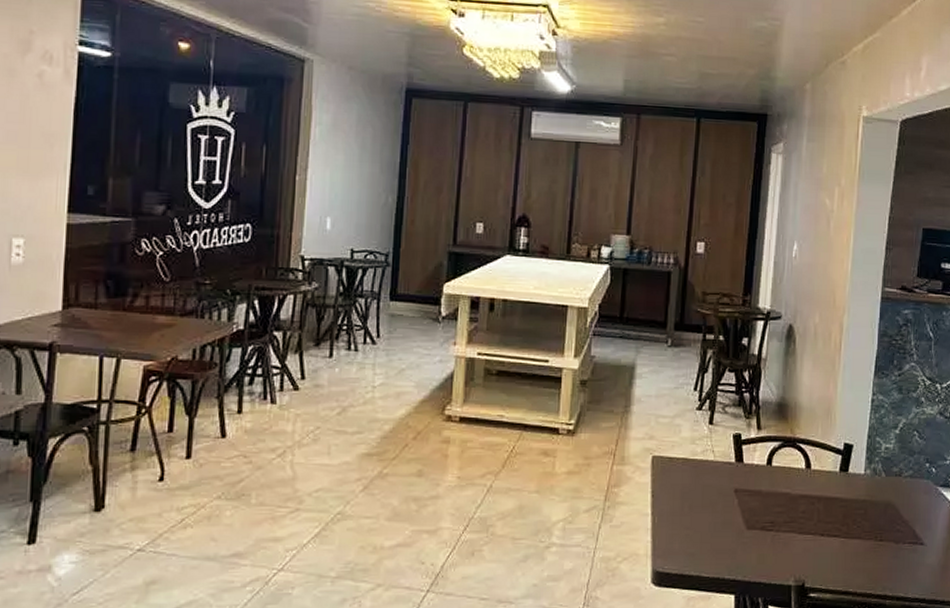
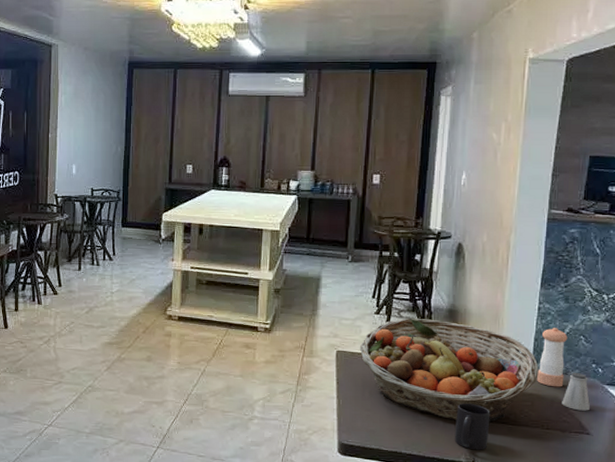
fruit basket: none [678,414,872,536] -> present [359,318,539,422]
mug: none [782,514,822,570] -> present [454,403,490,450]
pepper shaker: none [870,422,902,491] -> present [537,328,568,387]
saltshaker: none [895,474,924,518] -> present [562,373,590,411]

